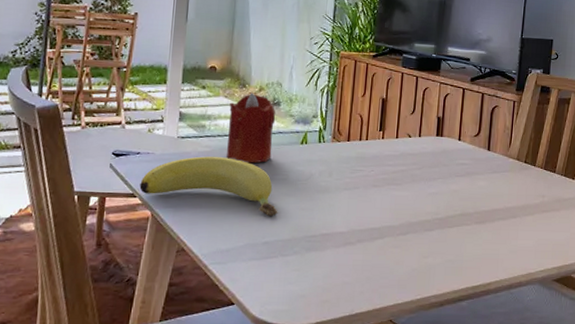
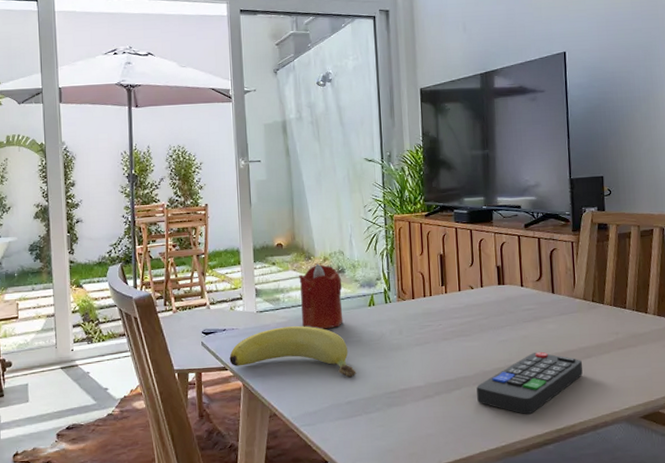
remote control: none [399,207,507,270] -> present [476,351,583,415]

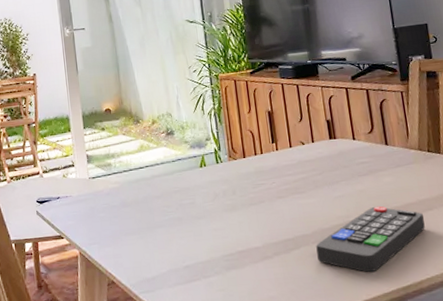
banana: present [229,326,357,378] -> none [64,190,192,241]
candle: present [299,263,343,330] -> none [128,126,176,193]

